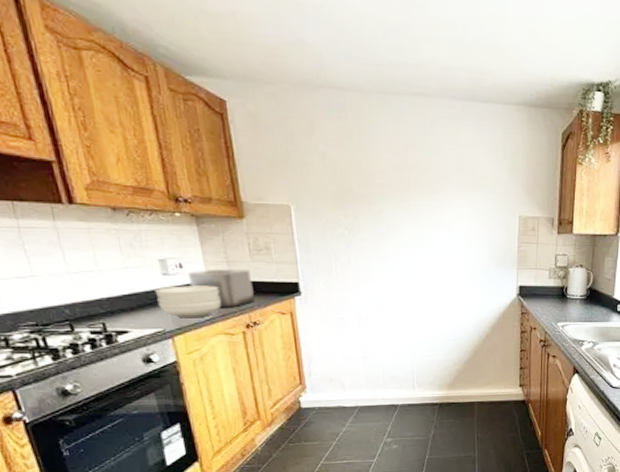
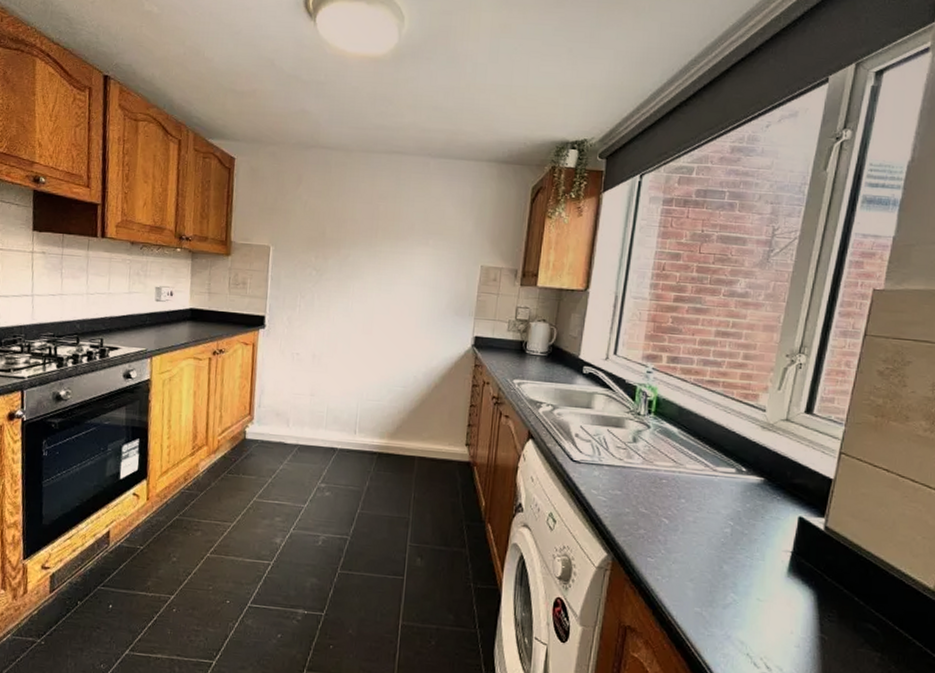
bowl: present [154,286,222,319] -> none [146,311,198,342]
toaster: present [188,268,255,308] -> none [175,298,226,335]

